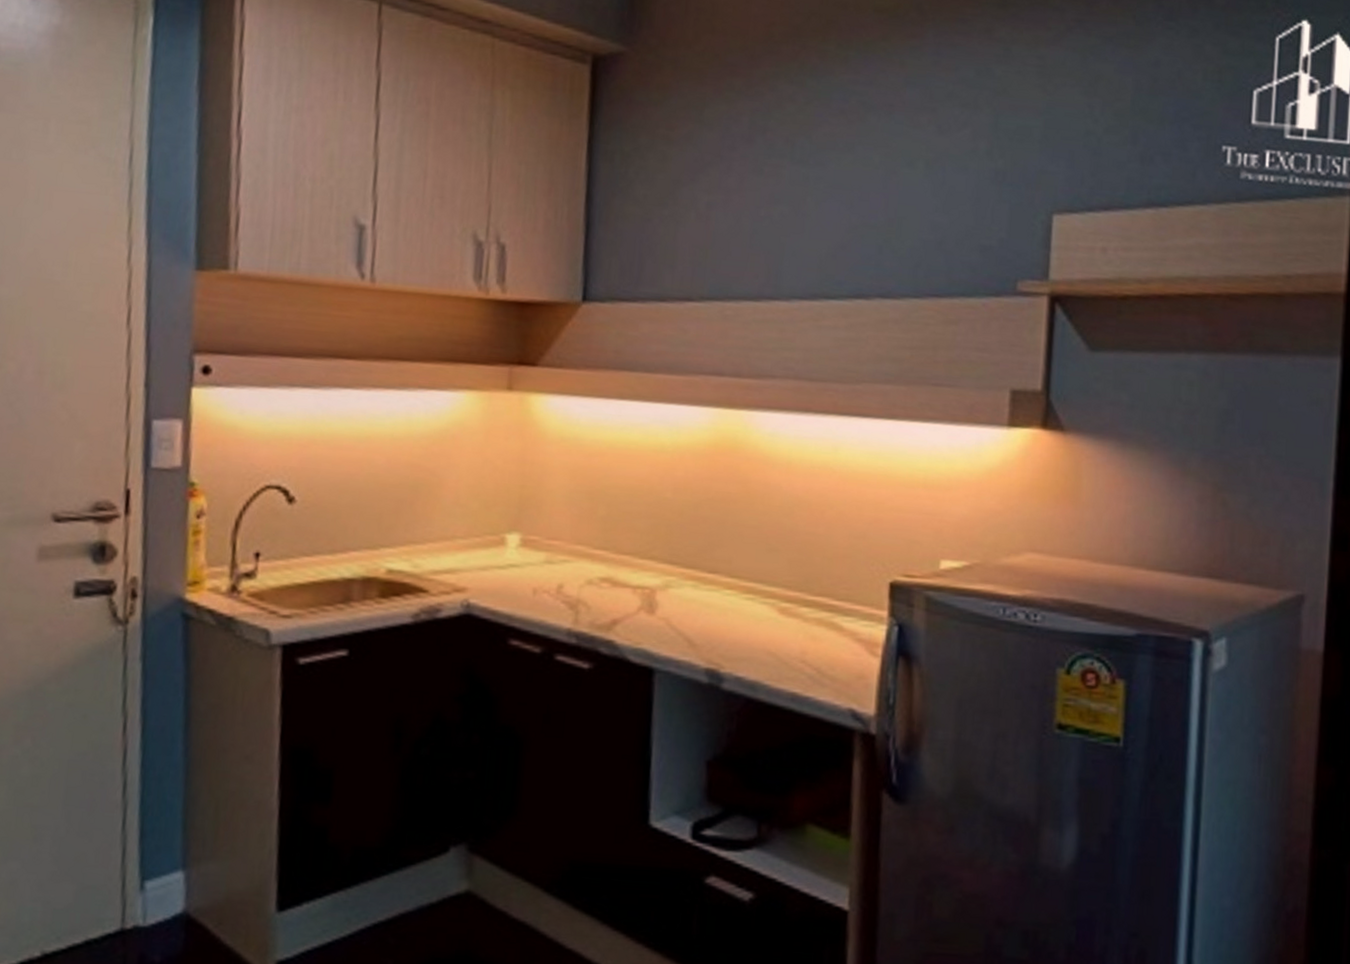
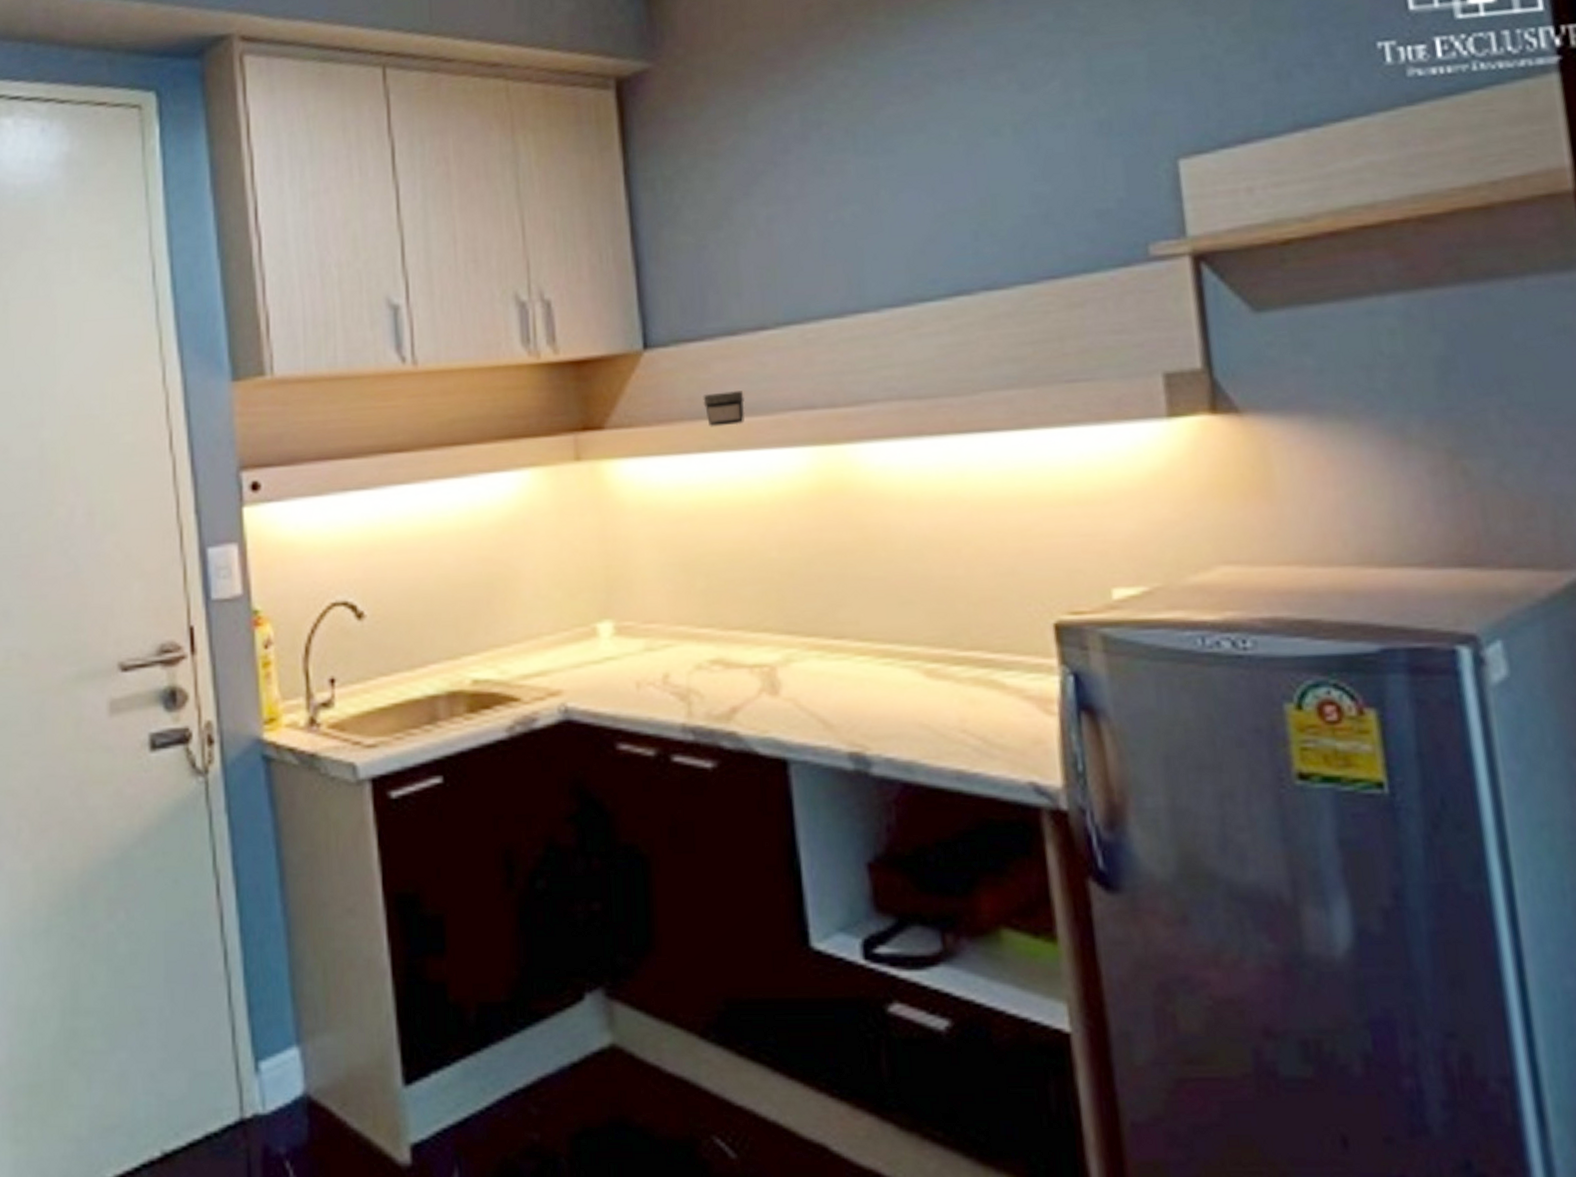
jar: none [627,349,664,380] -> present [703,391,745,427]

